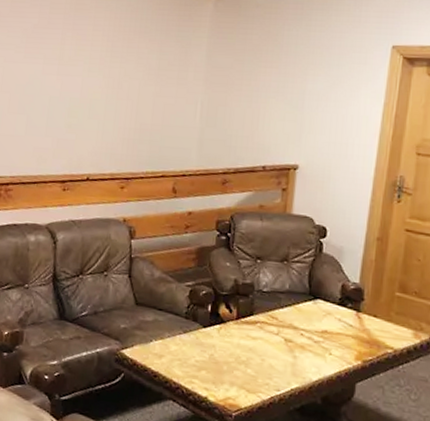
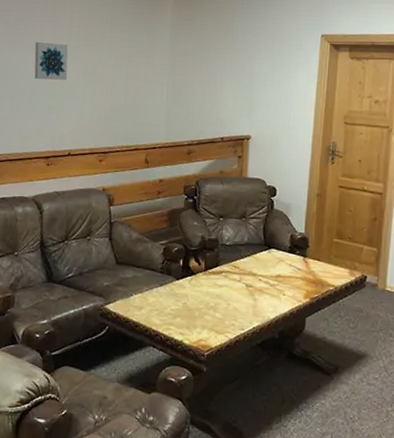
wall art: none [52,53,91,96] -> present [34,42,68,80]

